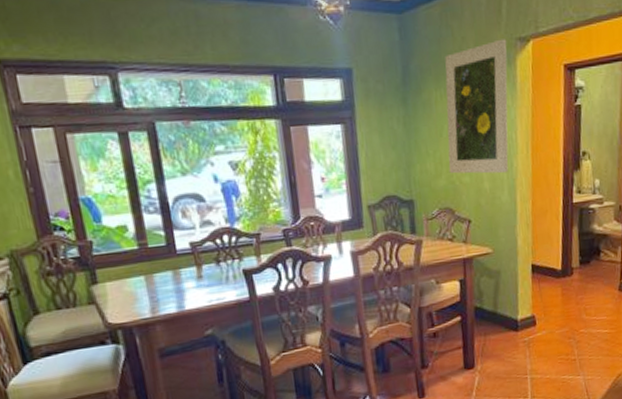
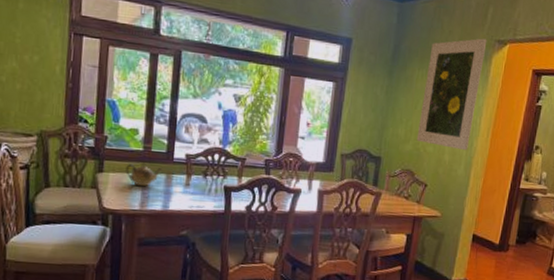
teapot: none [123,262,167,291] -> present [126,162,163,187]

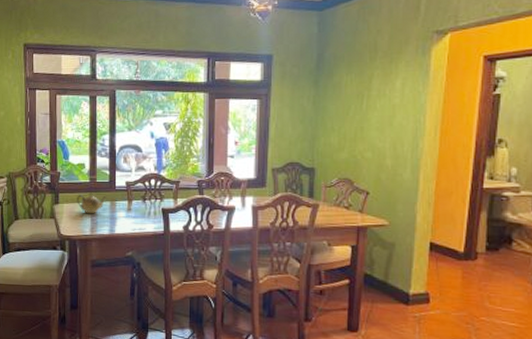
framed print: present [416,38,487,151] -> none [352,32,423,153]

